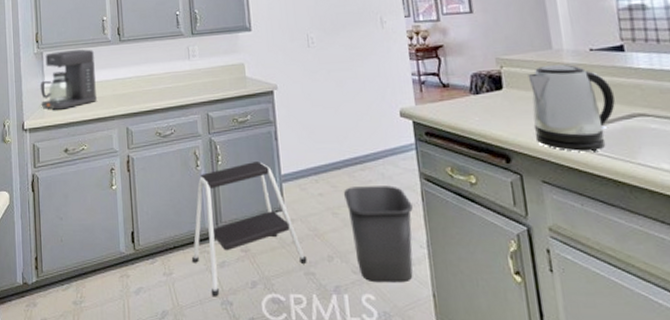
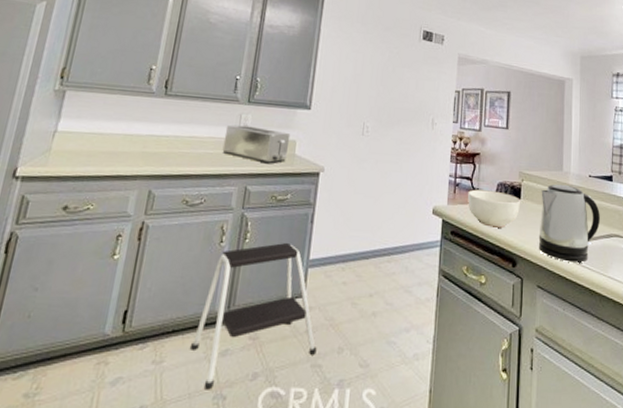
coffee maker: present [40,49,98,110] -> none [47,93,131,160]
toaster: none [177,56,239,90] -> present [222,124,291,164]
waste bin: present [343,185,413,283] -> none [366,278,427,378]
bowl: none [436,83,505,123] -> present [467,189,521,228]

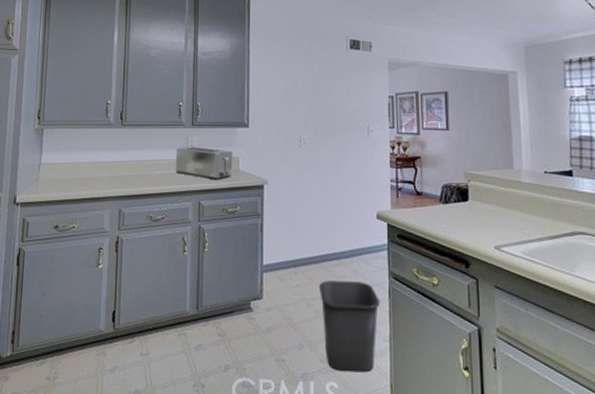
step stool: present [191,243,317,390] -> none [170,251,279,379]
waste bin: none [366,278,427,378] -> present [318,280,380,373]
bowl: present [467,189,521,228] -> none [410,193,470,230]
kettle: present [538,184,600,263] -> none [491,182,561,262]

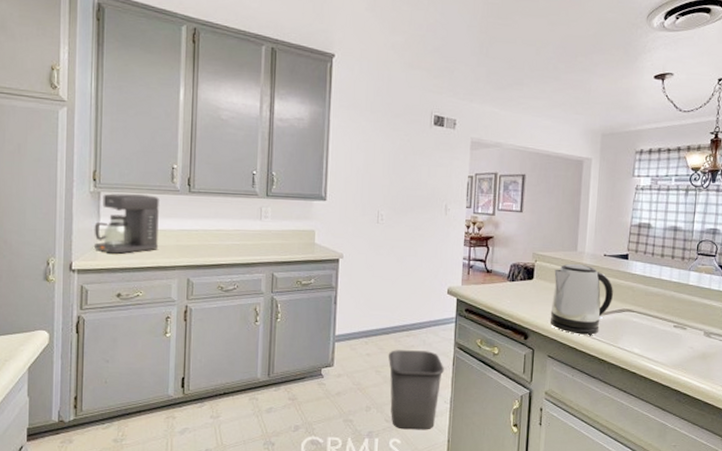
coffee maker: none [36,129,95,186] -> present [94,193,159,254]
toaster: present [175,146,233,180] -> none [247,217,309,253]
kettle: none [491,182,561,262] -> present [549,263,613,335]

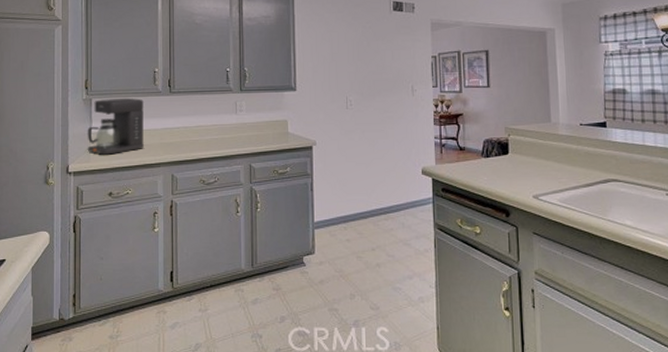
waste bin: present [388,350,444,430] -> none [368,234,426,317]
kettle: present [549,263,613,335] -> none [529,135,595,209]

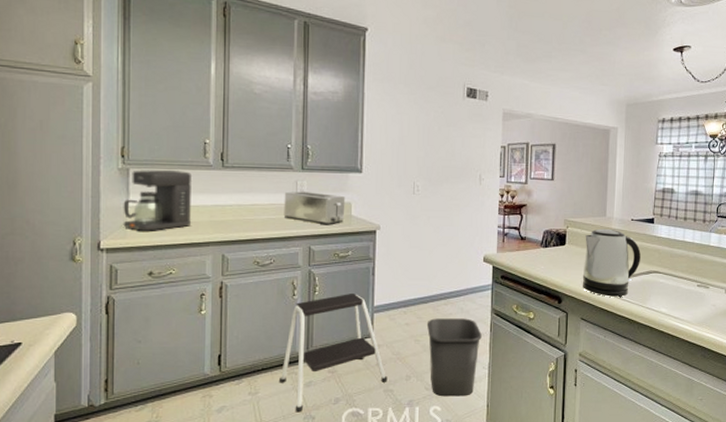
toaster: none [225,110,282,143] -> present [283,190,346,225]
step stool: none [227,210,332,331] -> present [280,294,388,413]
waste bin: none [368,234,426,317] -> present [426,318,482,397]
kettle: none [529,135,595,209] -> present [582,228,641,297]

